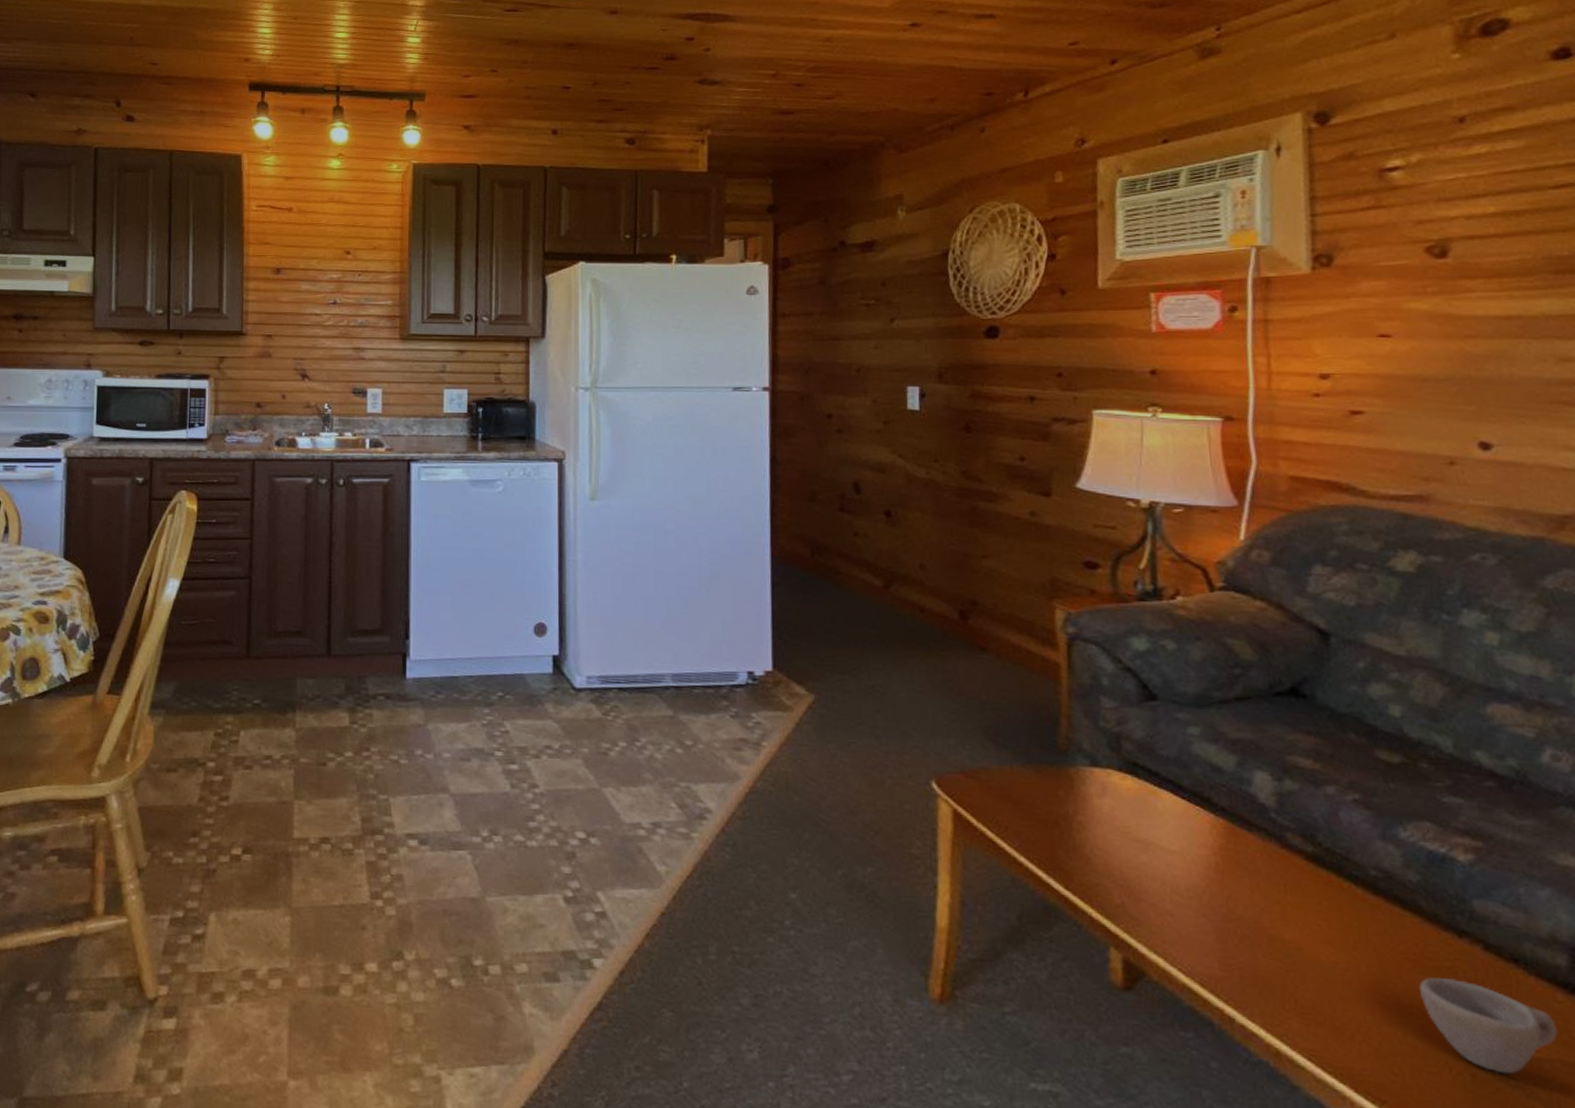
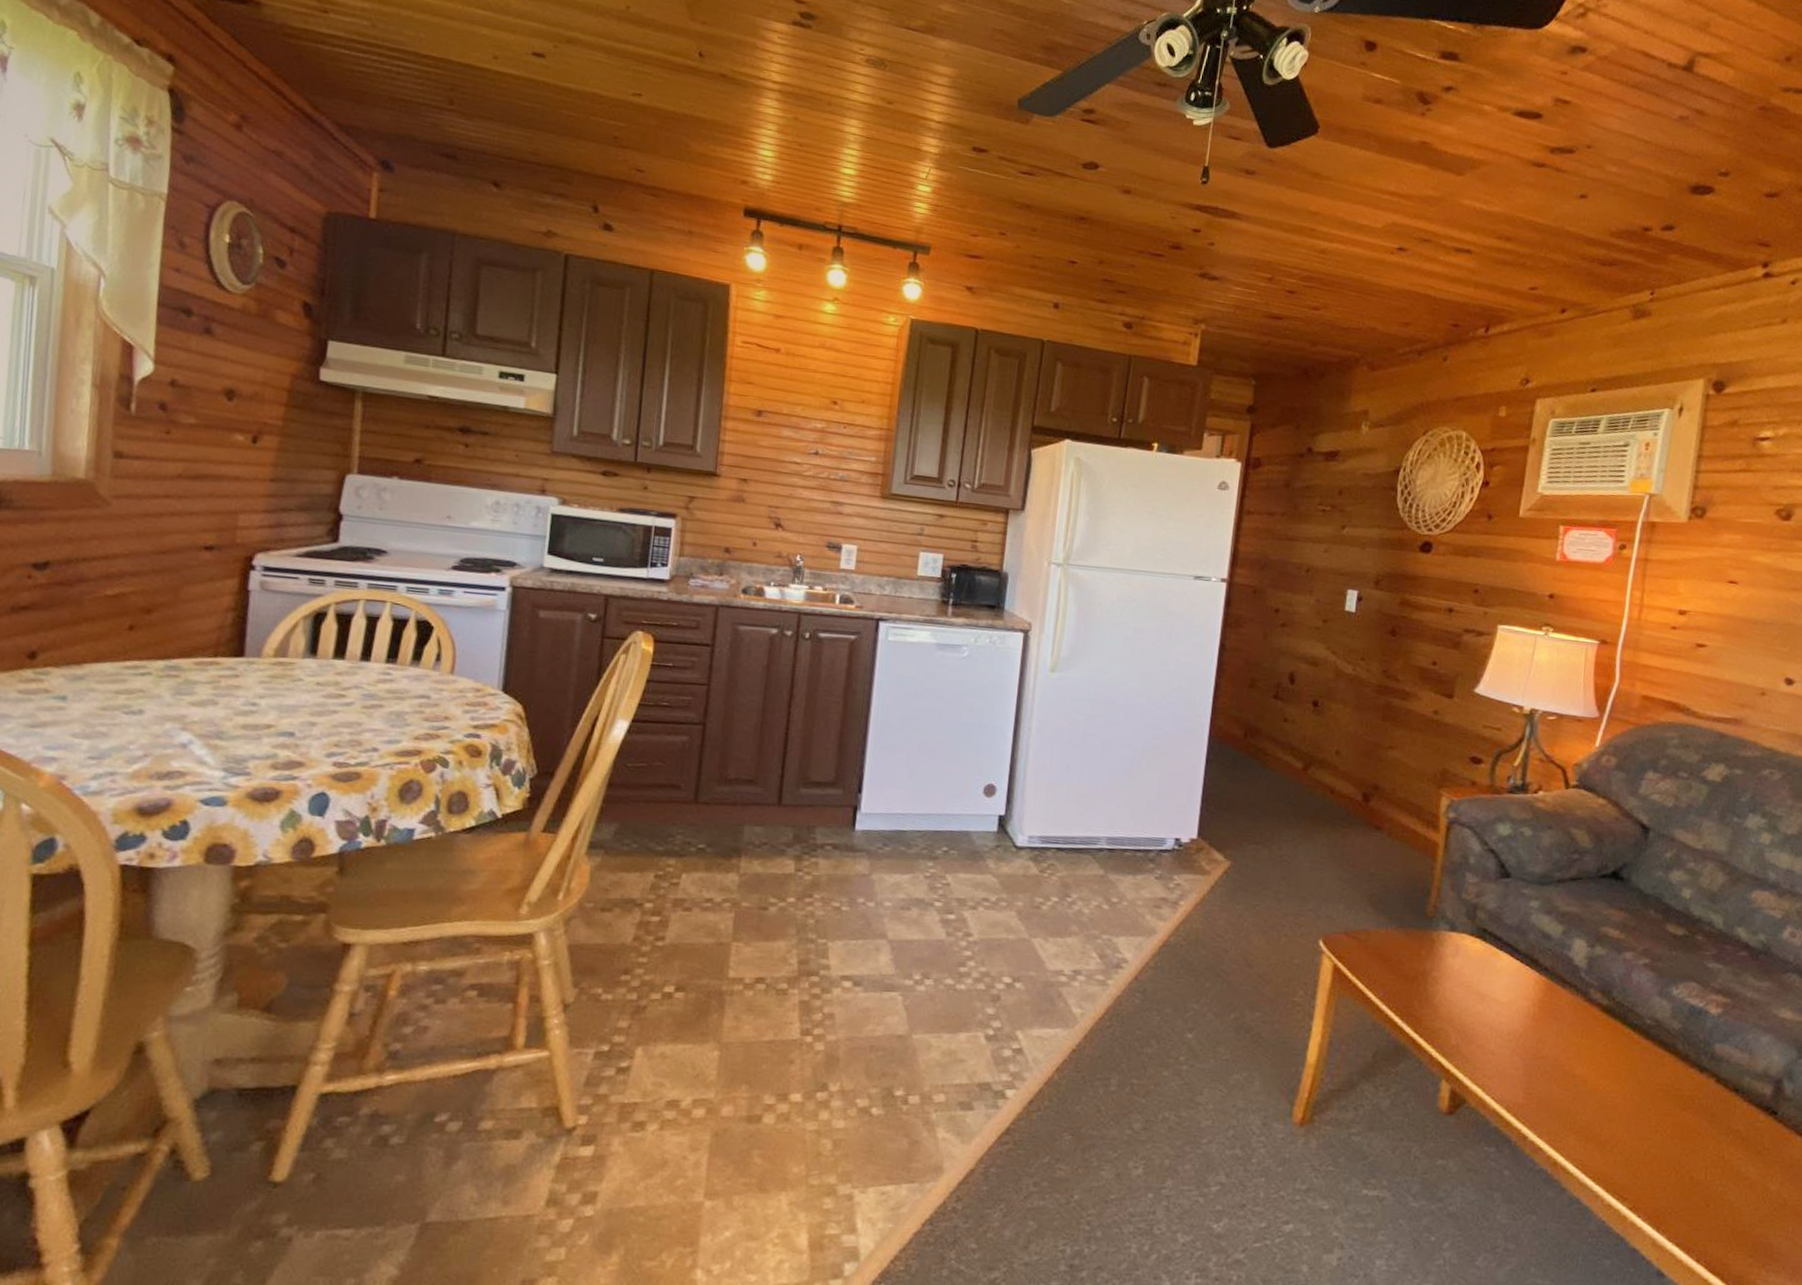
cup: present [1418,977,1558,1075] -> none [1665,1103,1755,1176]

